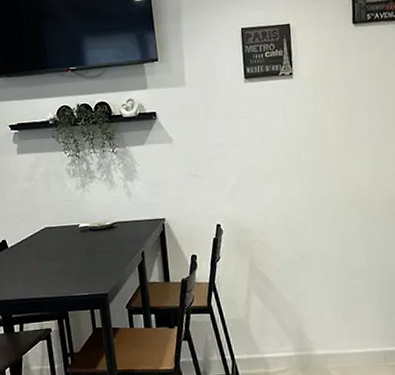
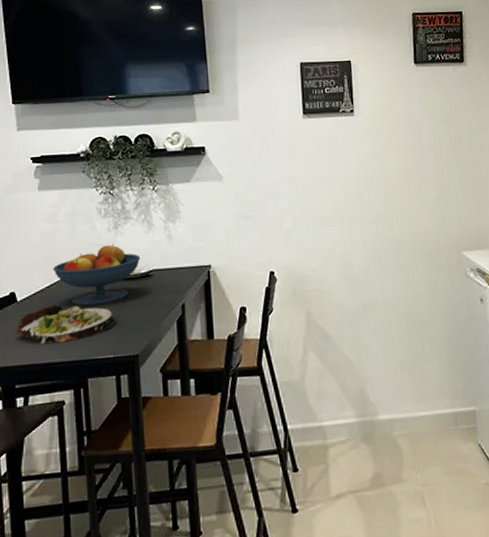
salad plate: none [9,250,87,283] -> present [16,304,115,345]
fruit bowl: none [34,200,106,252] -> present [53,244,141,306]

